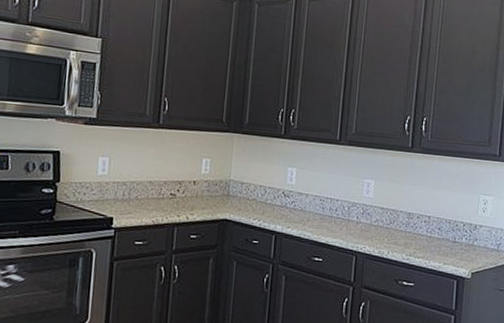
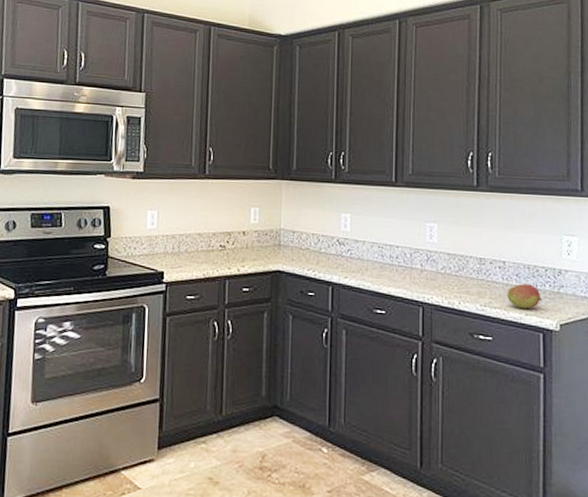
fruit: none [429,236,459,259] -> present [507,284,543,310]

